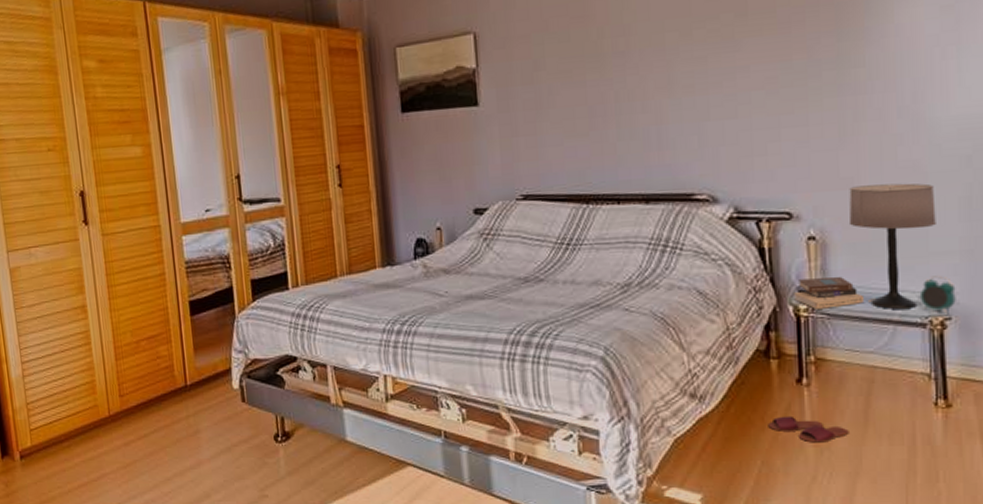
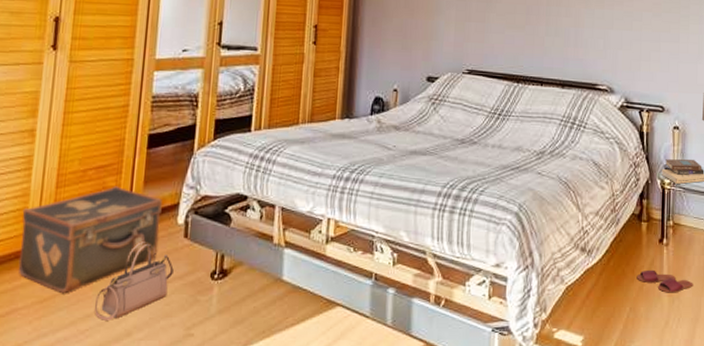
suitcase: none [91,355,220,460] -> present [18,186,162,294]
handbag: none [172,408,238,483] -> present [95,242,174,320]

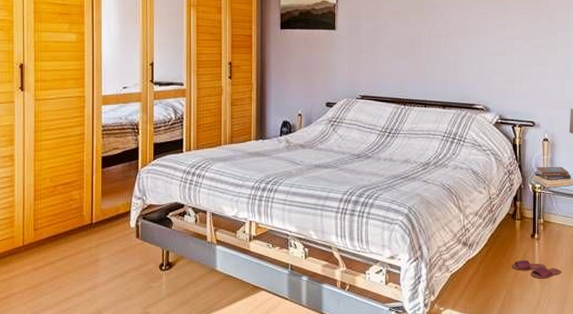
suitcase: present [18,186,162,294] -> none [10,198,117,282]
handbag: present [95,242,174,320] -> none [73,241,130,302]

